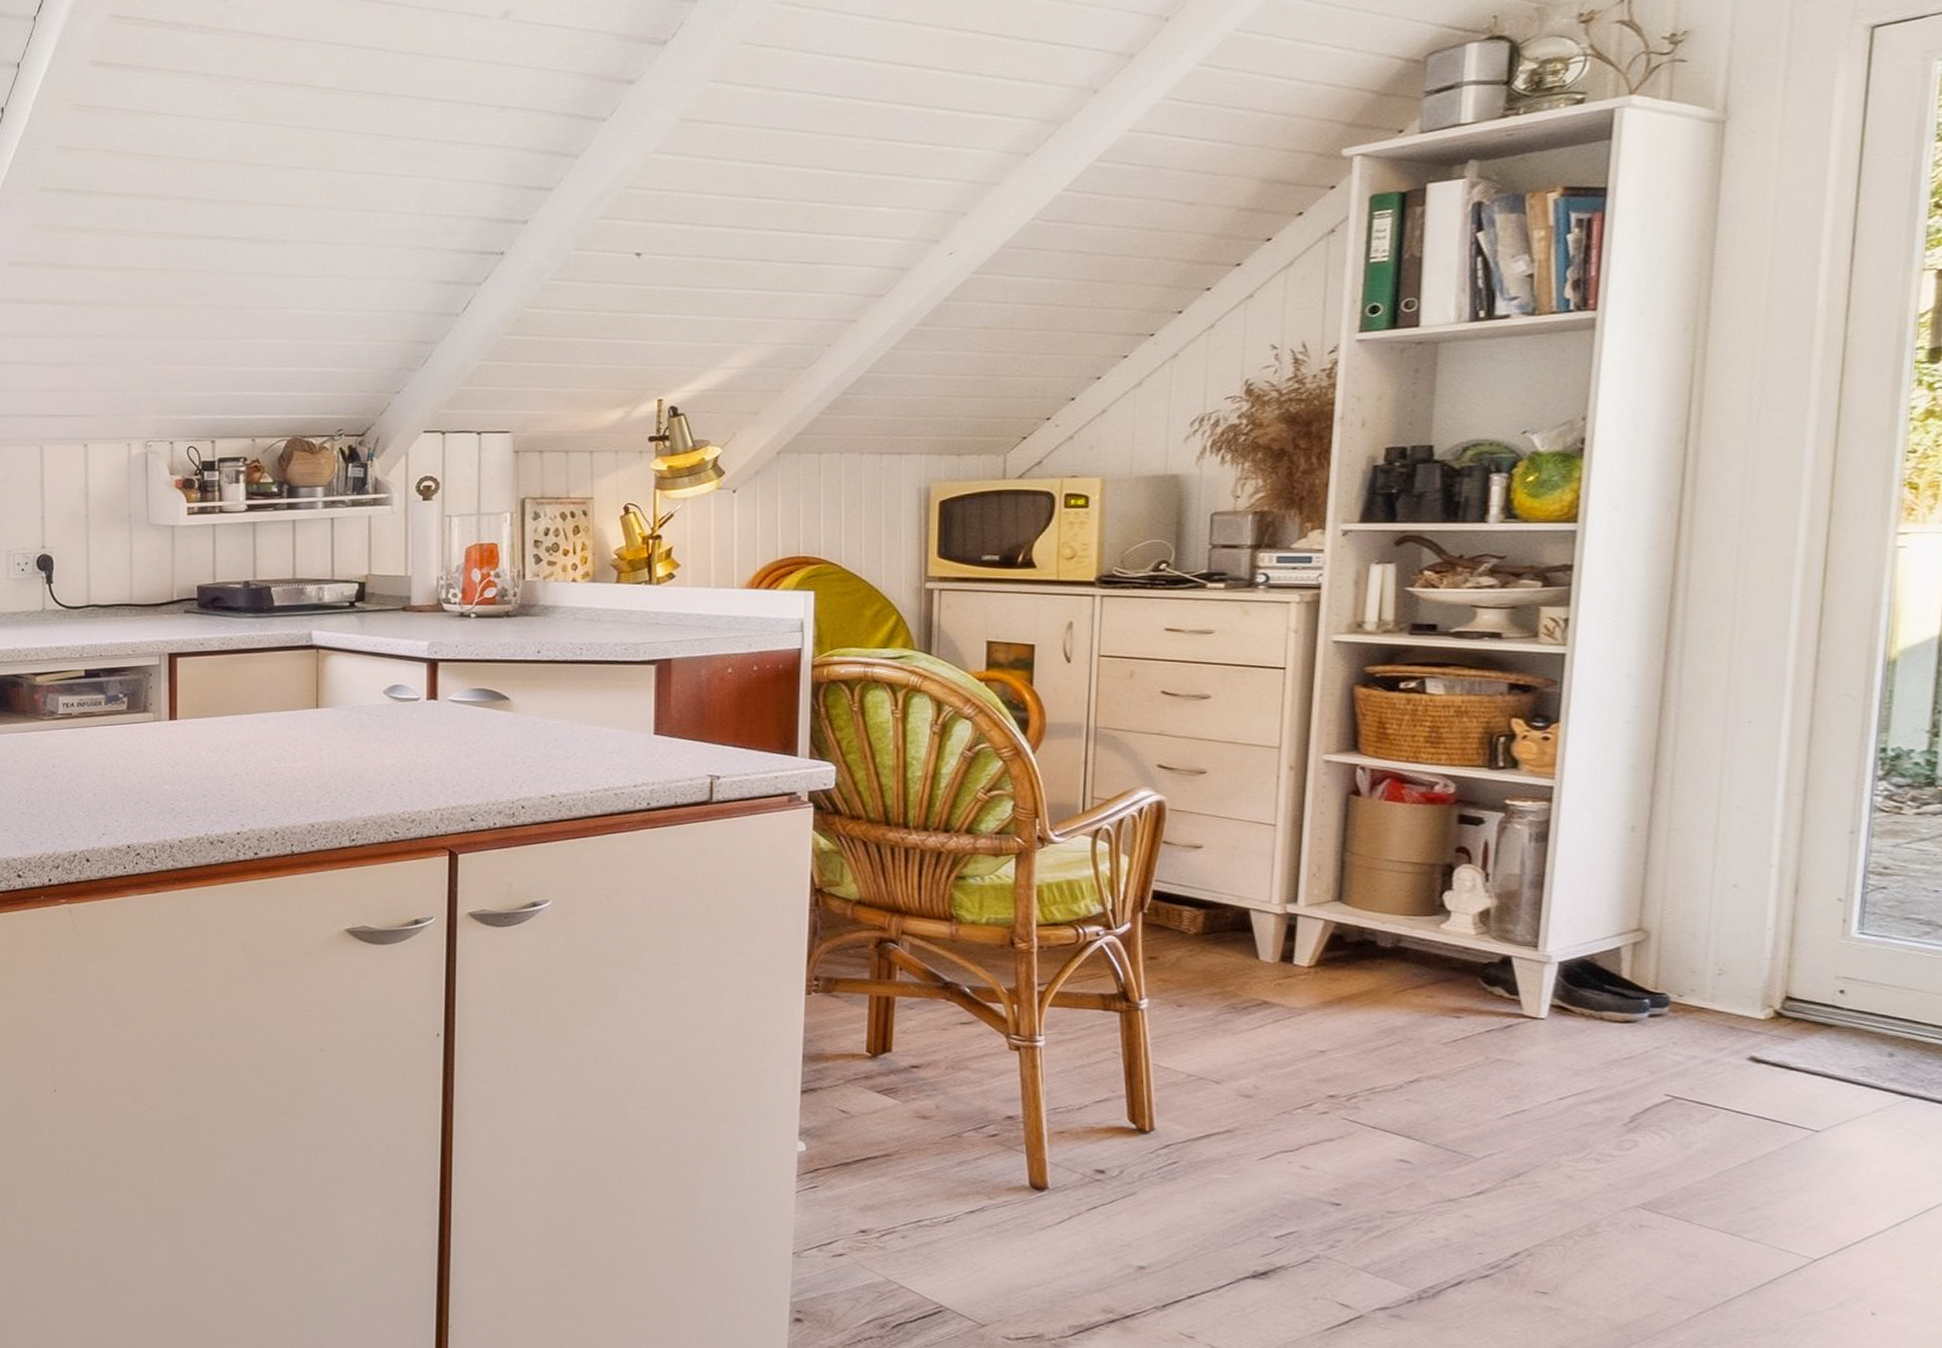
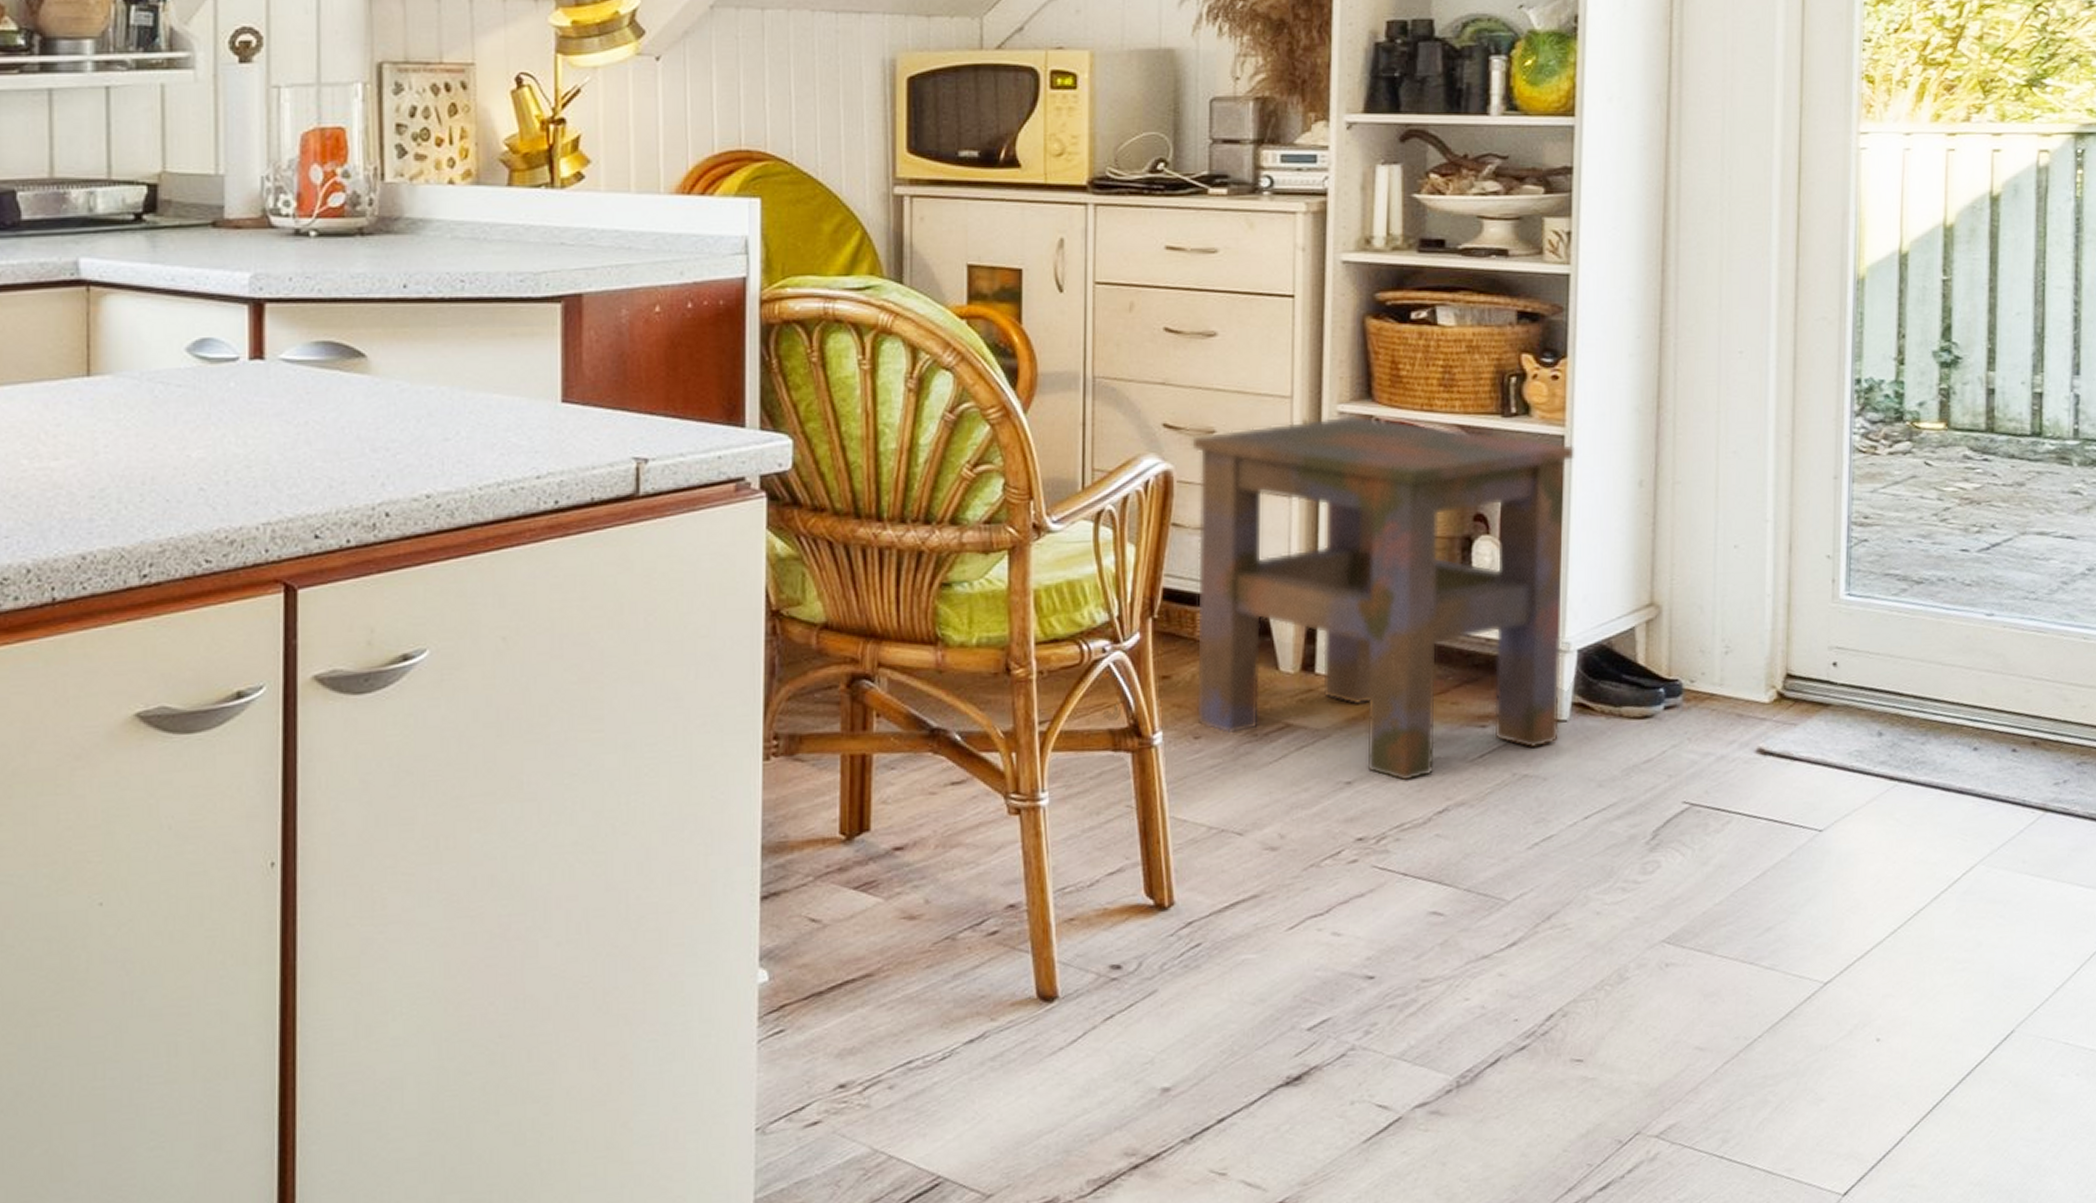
side table: none [1179,763,1565,1055] -> present [1190,415,1576,781]

